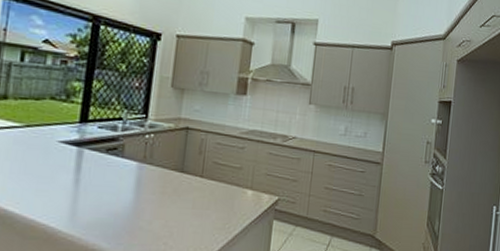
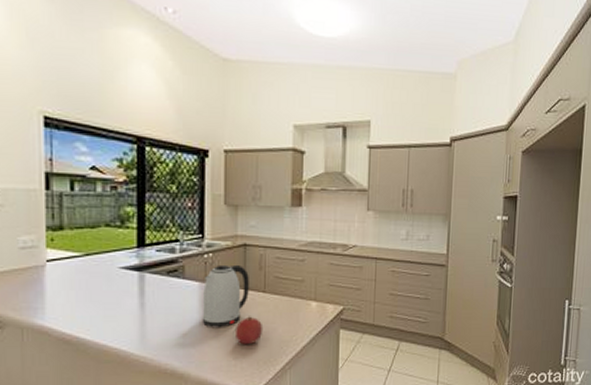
kettle: none [136,147,188,211] -> present [202,264,249,328]
fruit: none [167,200,197,230] -> present [234,316,263,345]

